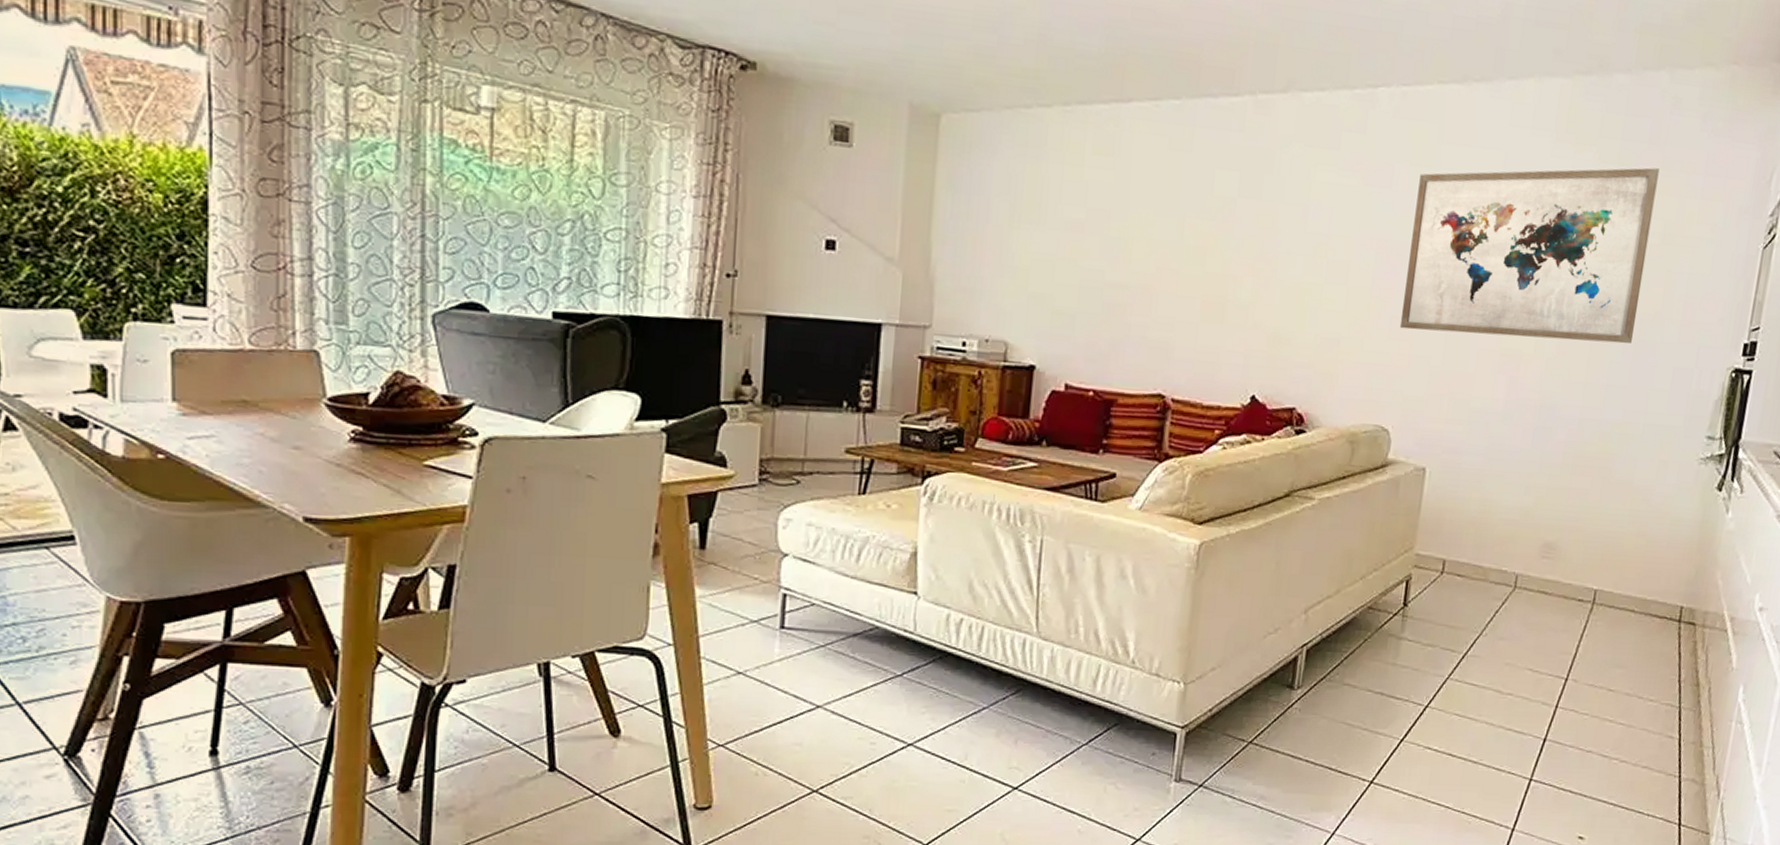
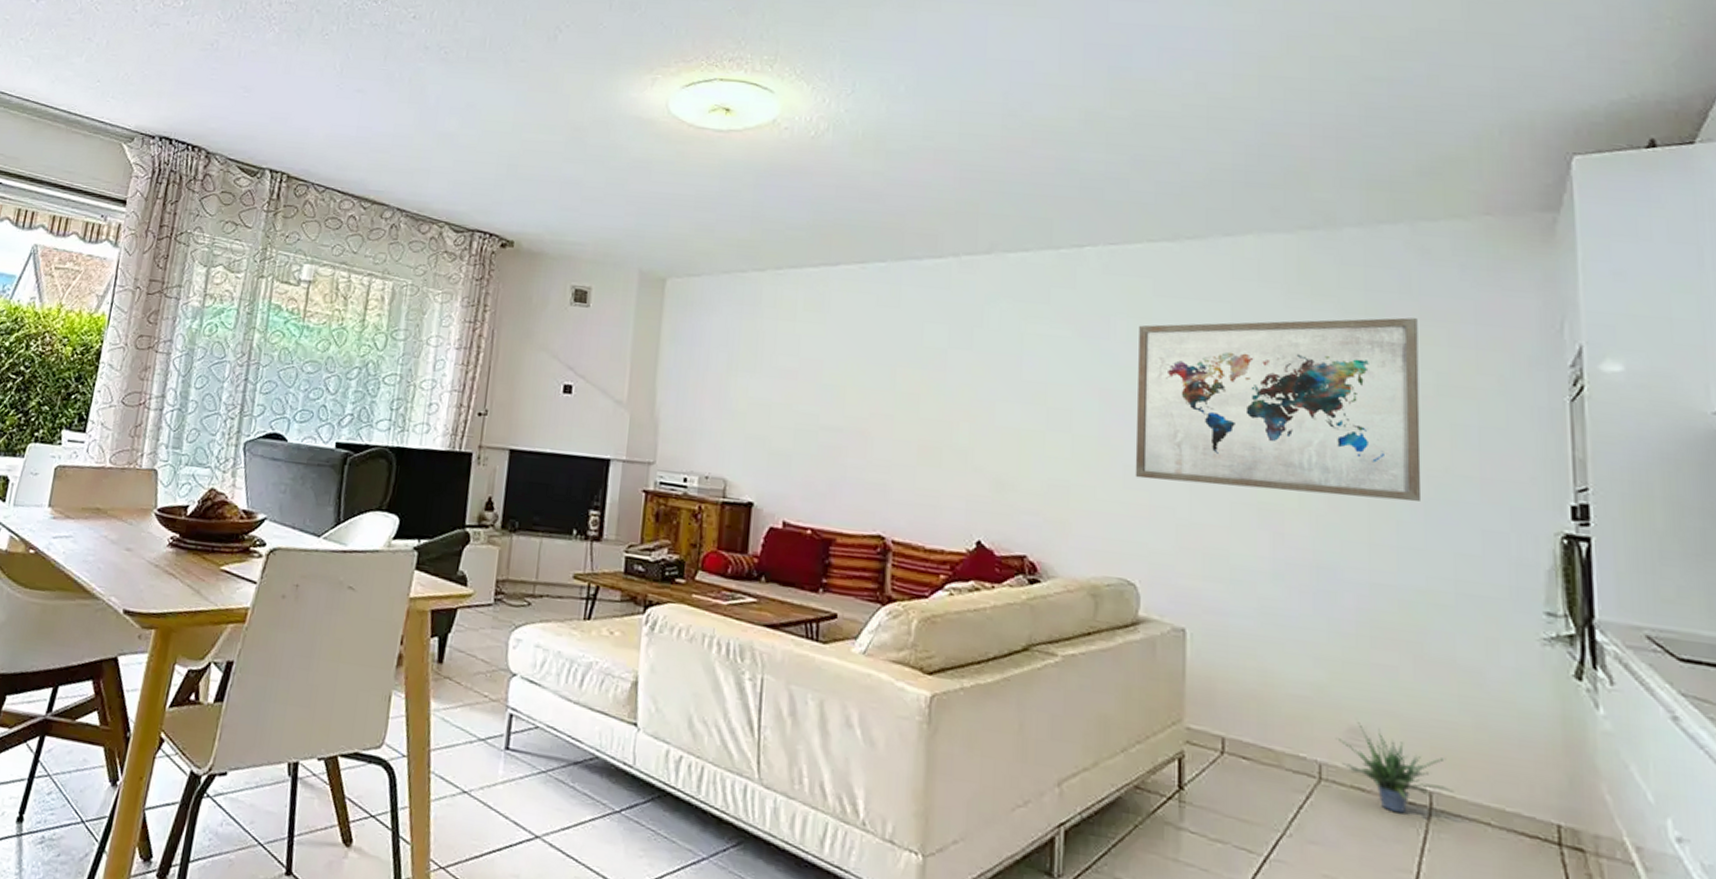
potted plant: none [1532,538,1613,609] -> present [1335,722,1455,814]

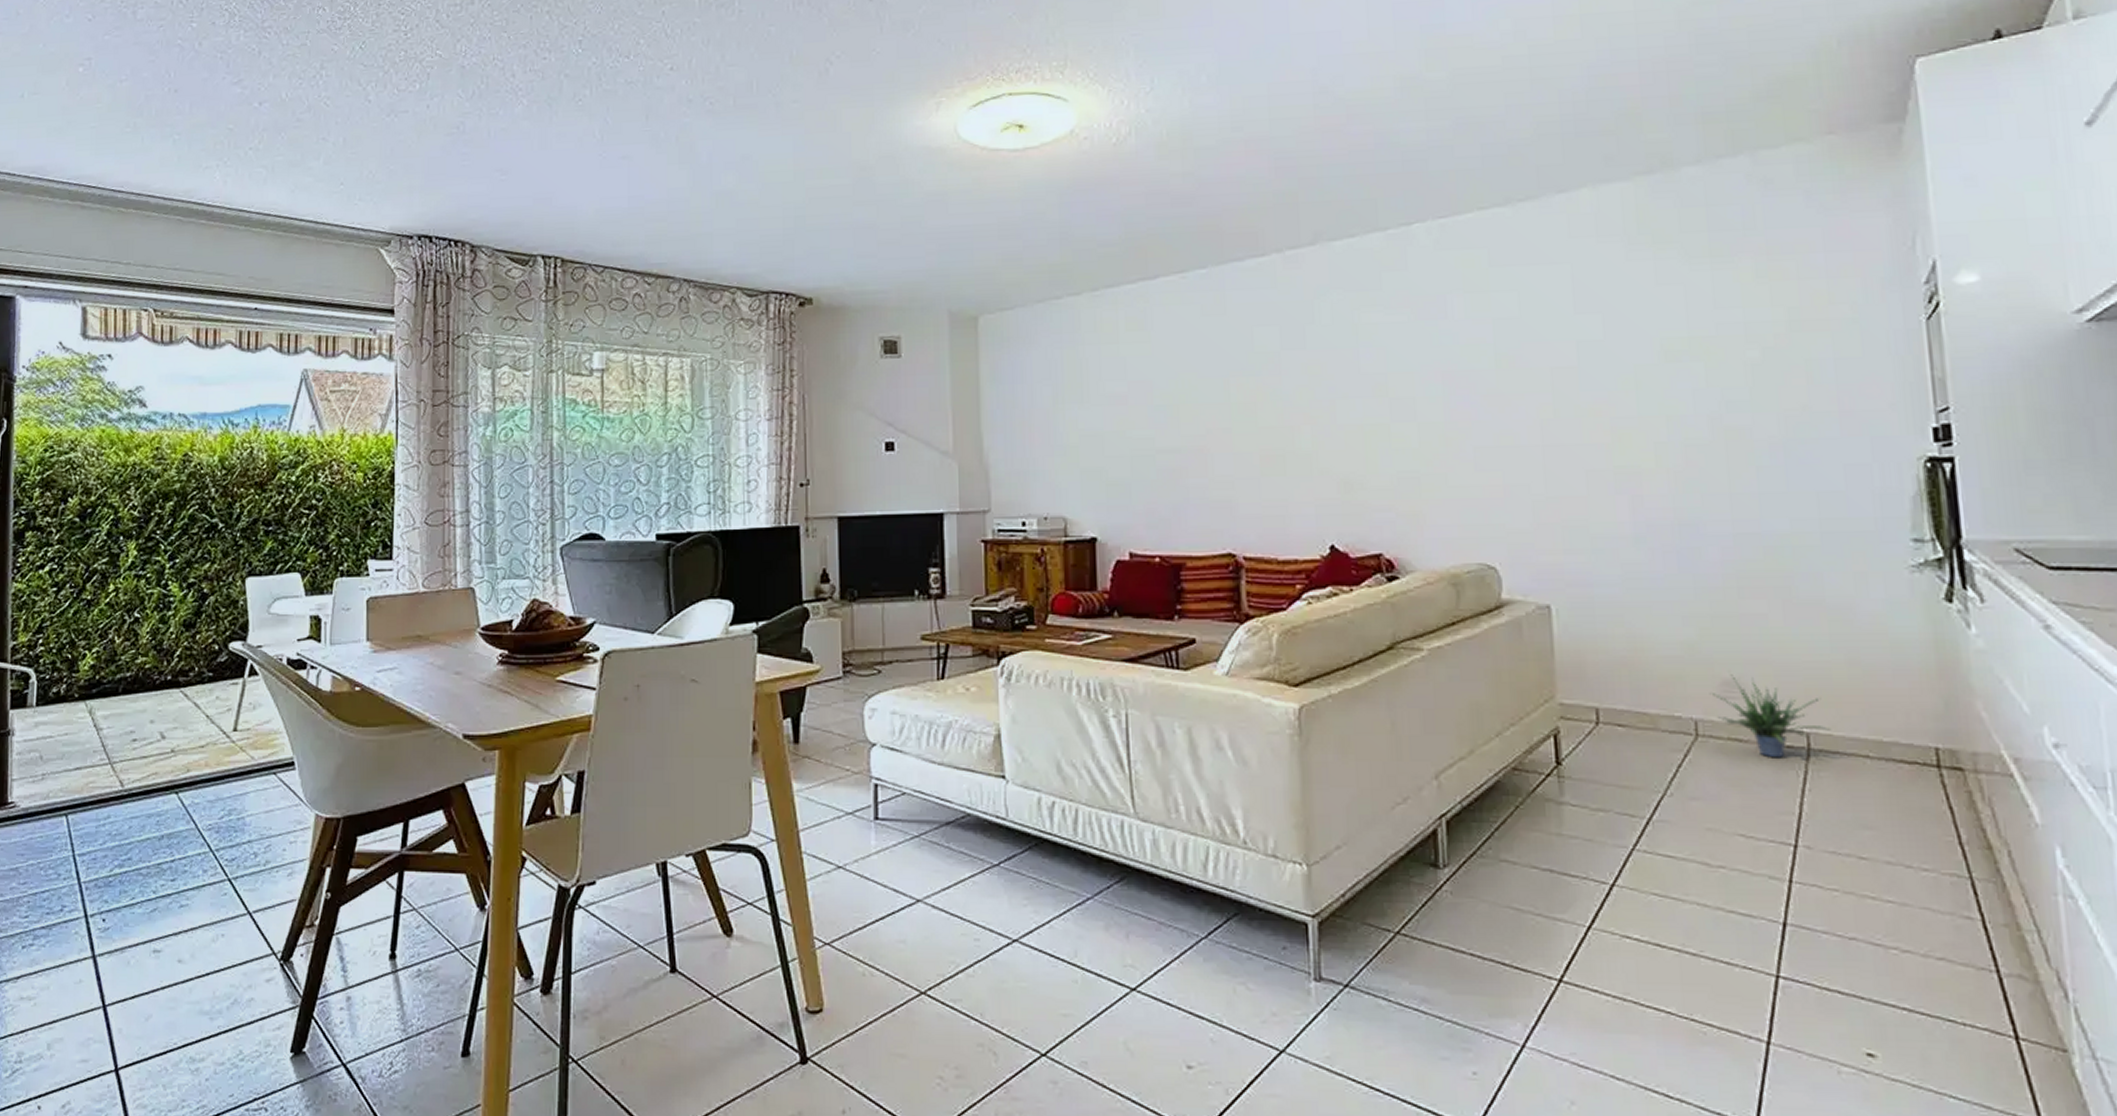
wall art: present [1135,317,1421,502] -> none [1477,254,1779,459]

